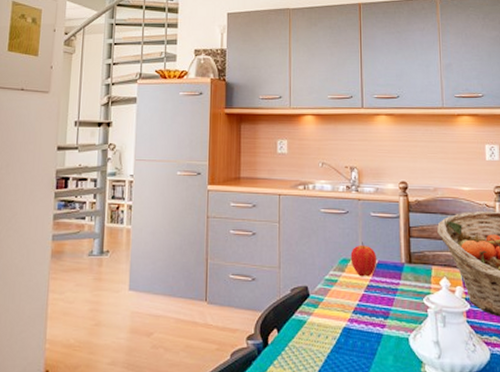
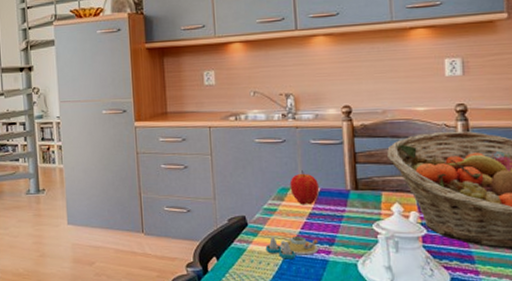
salt and pepper shaker set: none [325,309,375,333] -> present [265,236,319,259]

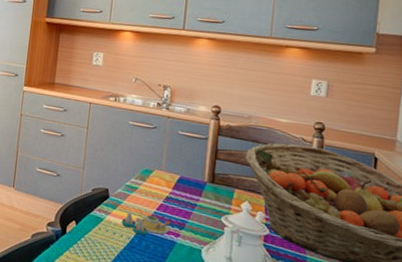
apple: present [289,170,320,205] -> none [153,157,180,190]

